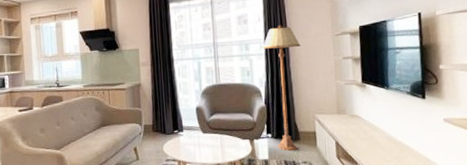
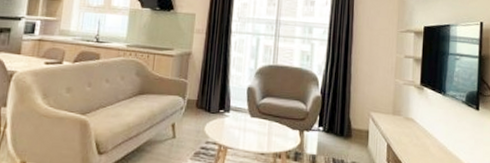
floor lamp: present [262,25,301,151] -> none [325,12,365,148]

